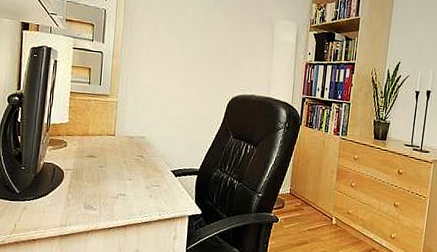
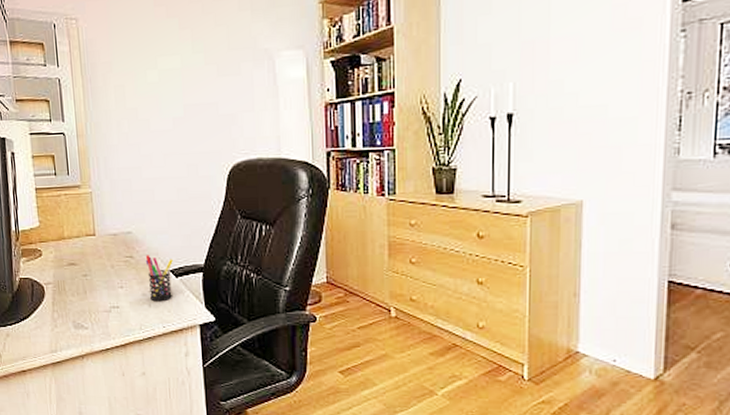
pen holder: none [152,156,175,195] -> present [145,255,173,302]

